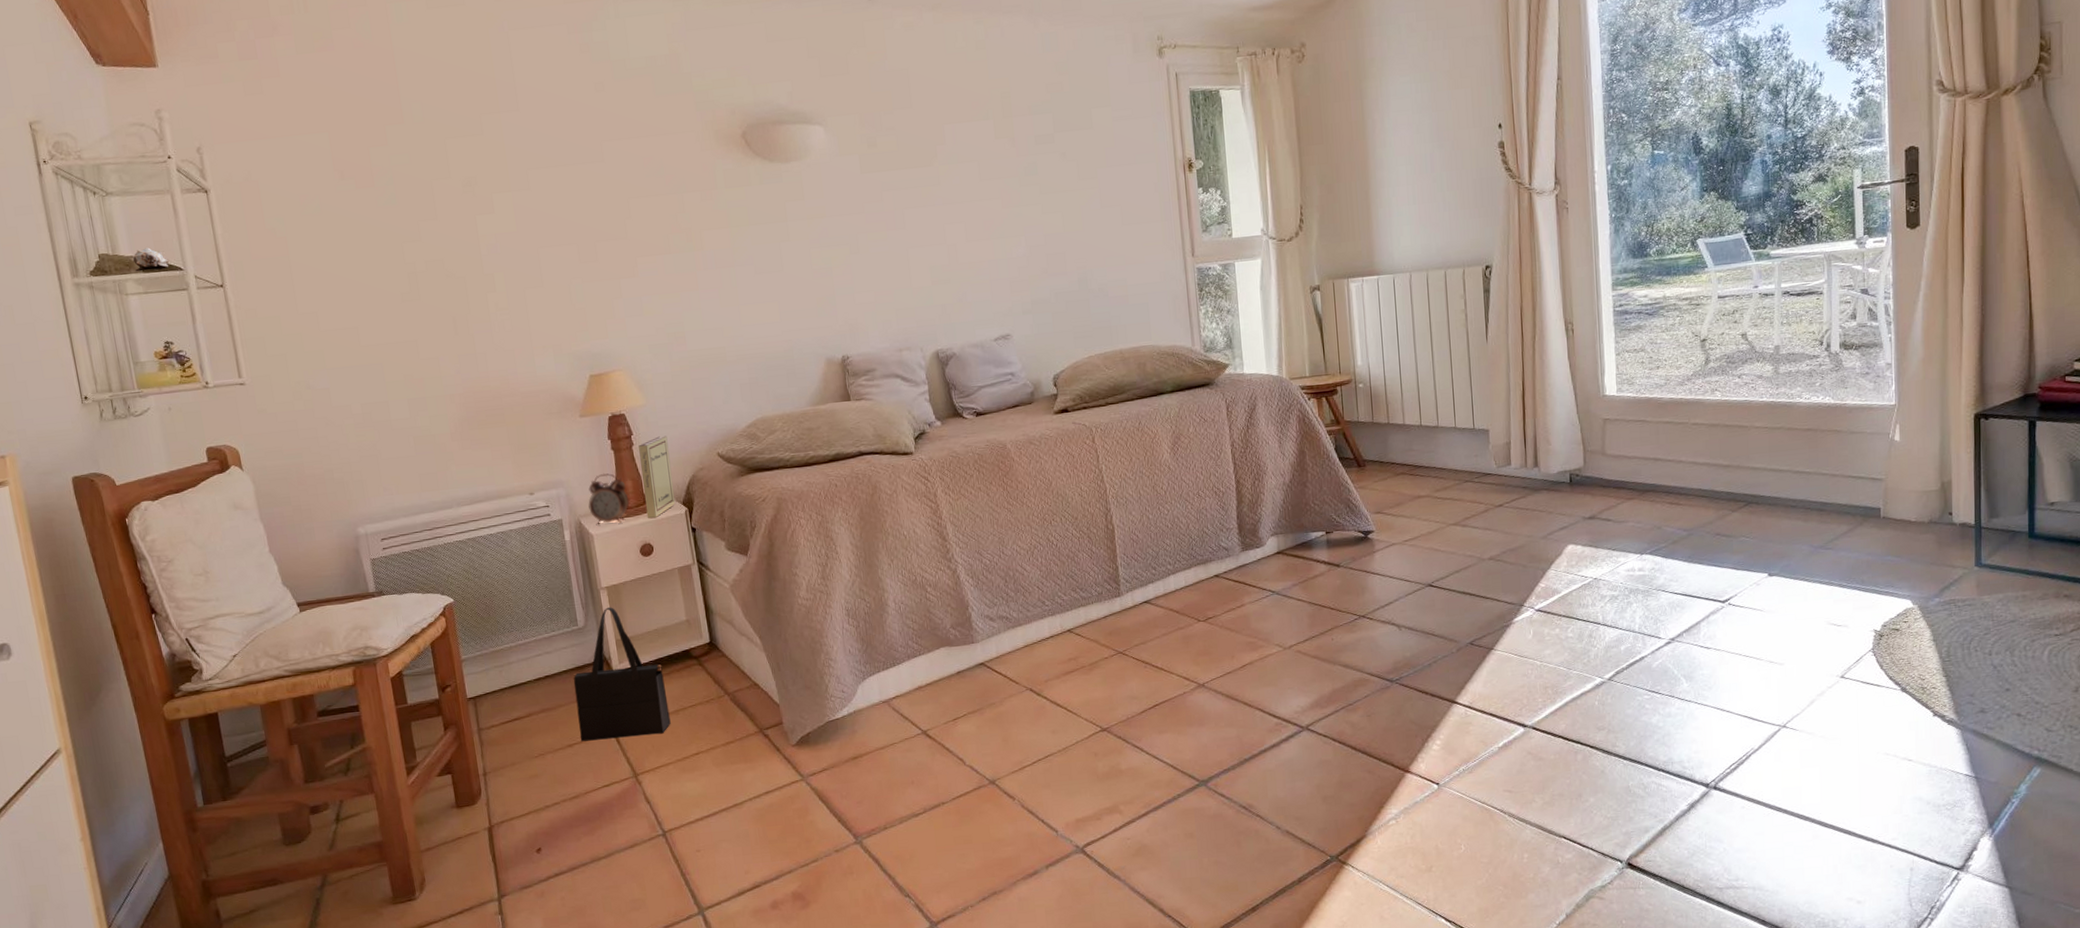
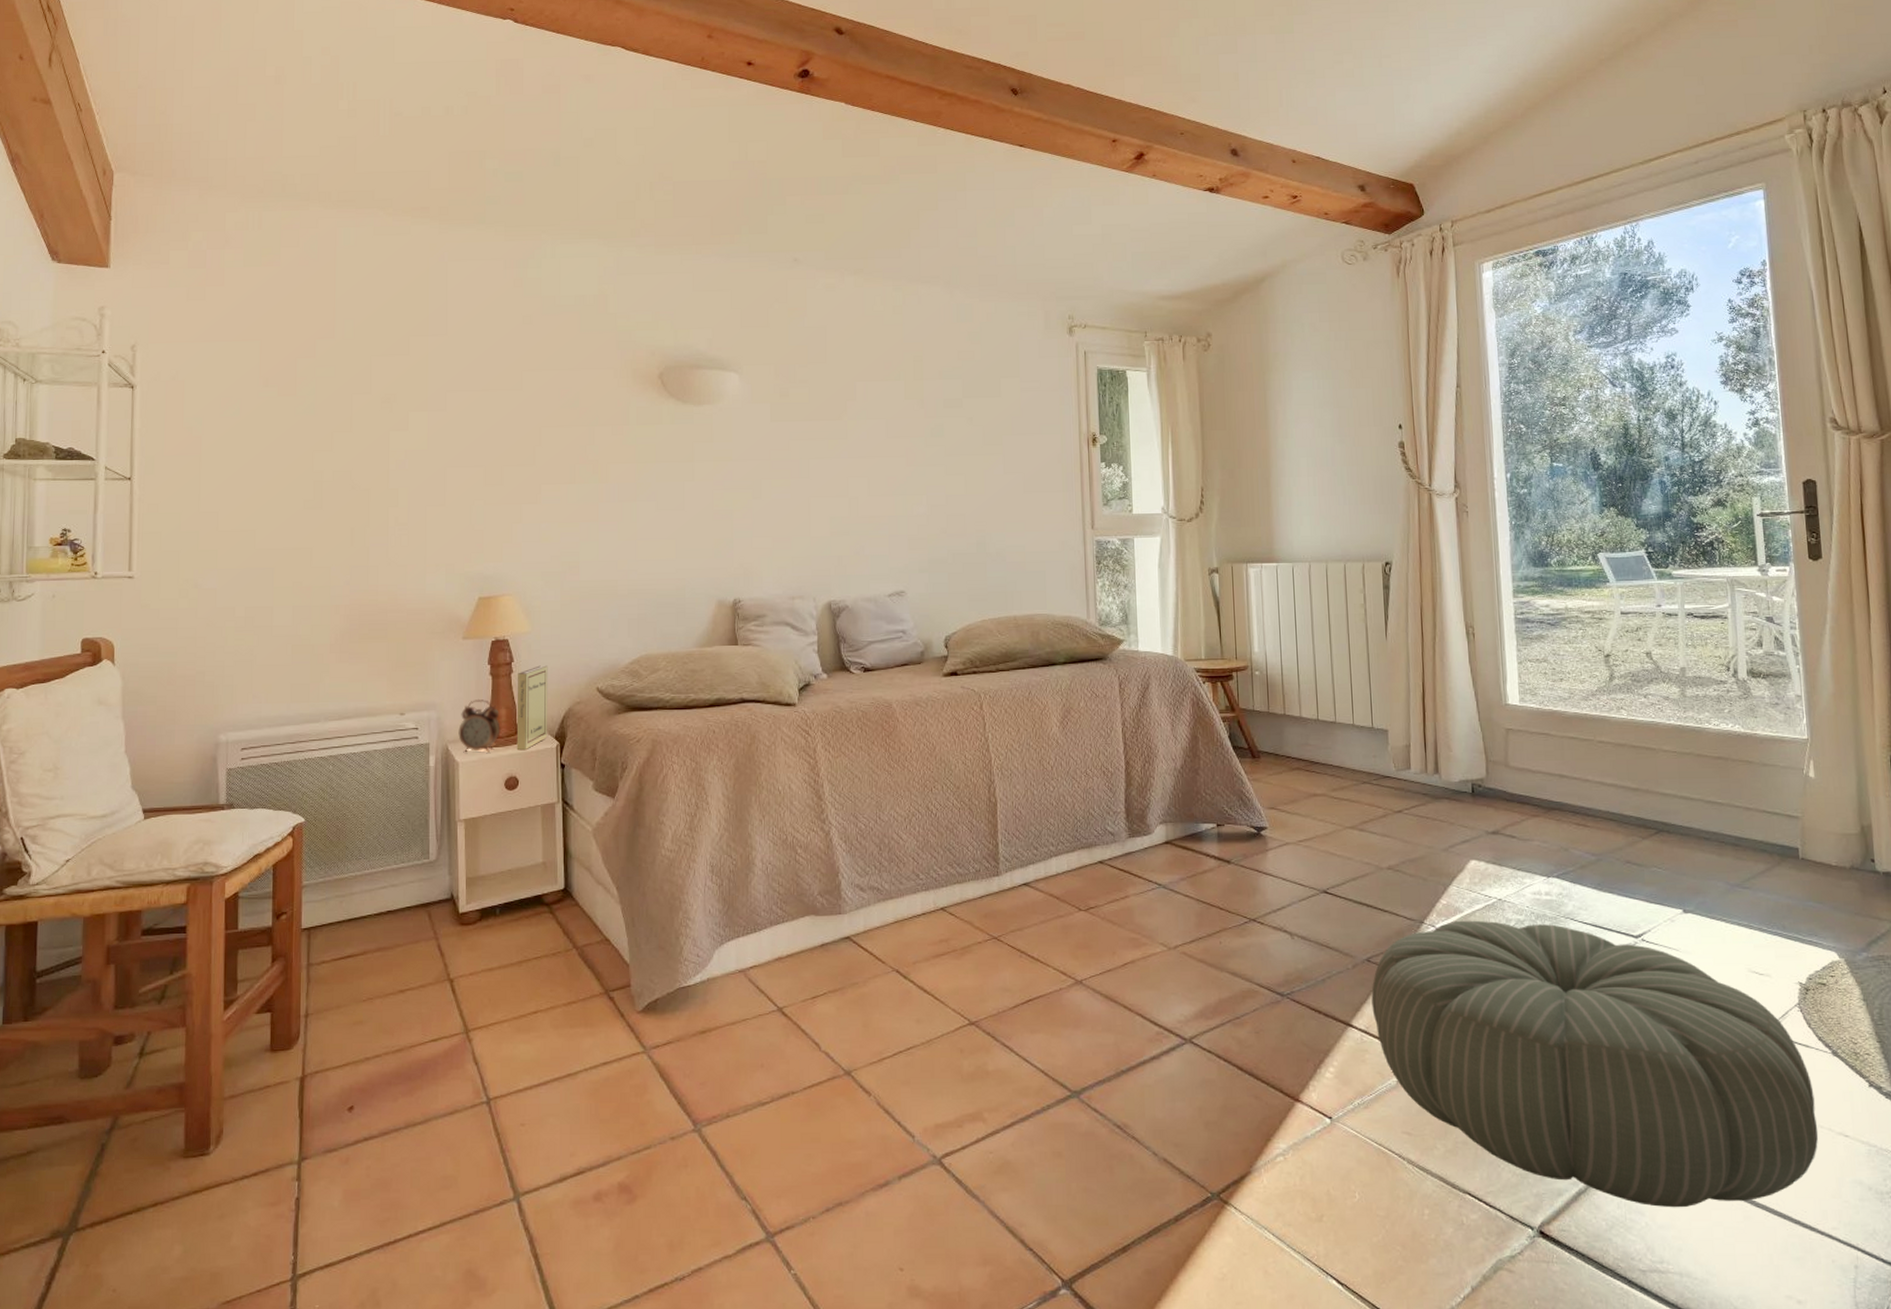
seashell: present [133,247,170,272] -> none [48,436,84,458]
tote bag: present [573,607,671,742] -> none [413,841,512,988]
pouf: none [1474,597,1884,834] -> present [1371,920,1819,1208]

